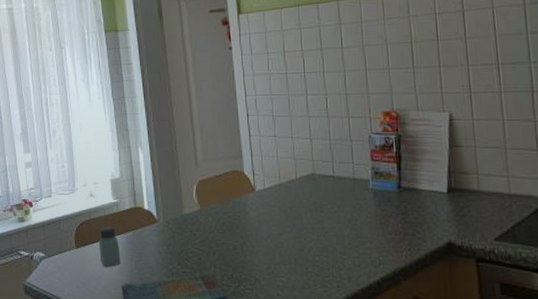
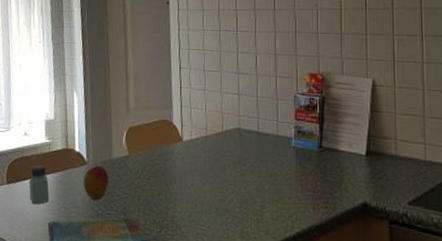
fruit: none [155,222,181,260] -> present [83,165,109,201]

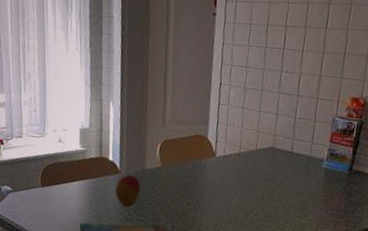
saltshaker: present [29,165,50,205] -> none [62,171,82,208]

